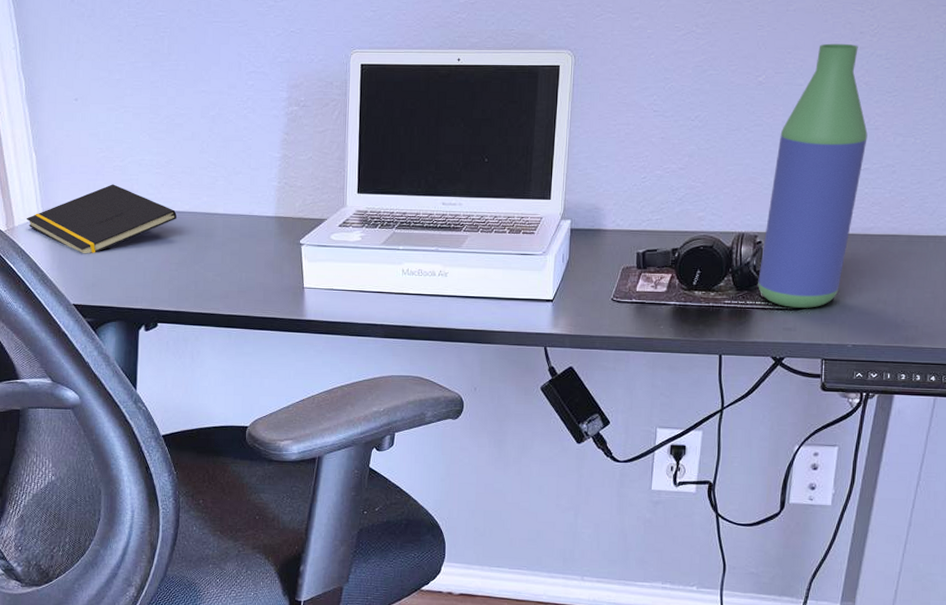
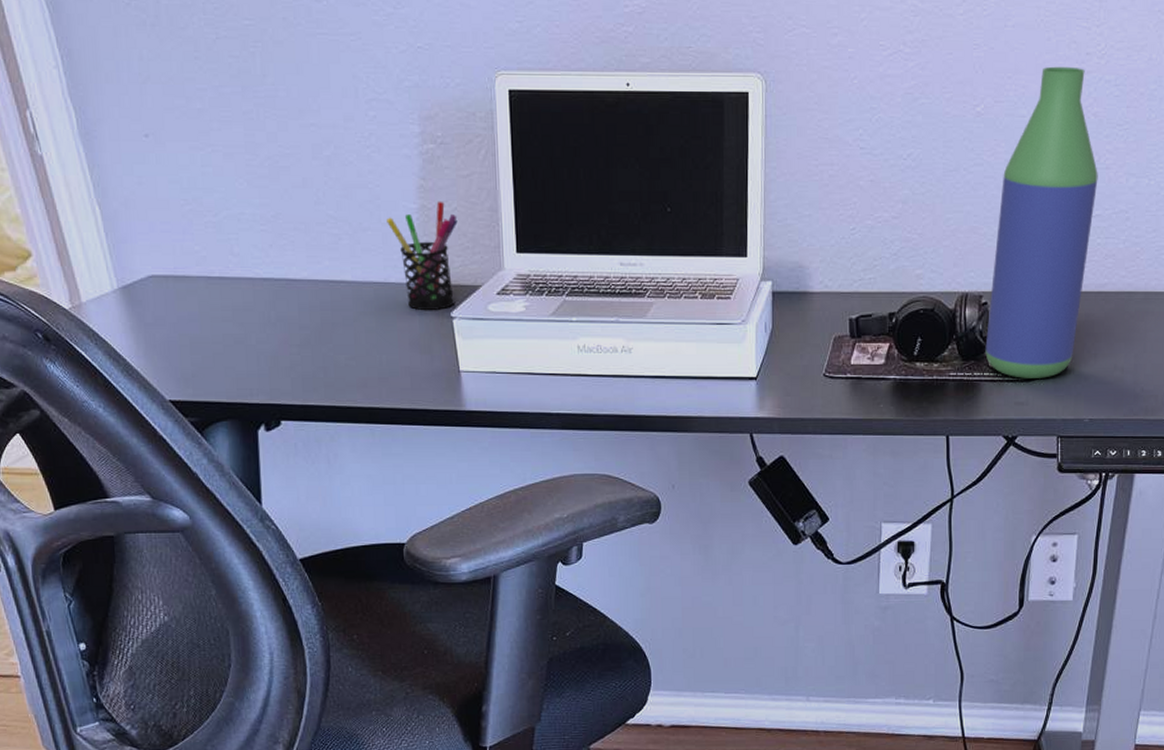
notepad: present [27,184,177,254] -> none [97,246,293,336]
pen holder: none [255,151,312,238] -> present [387,201,458,310]

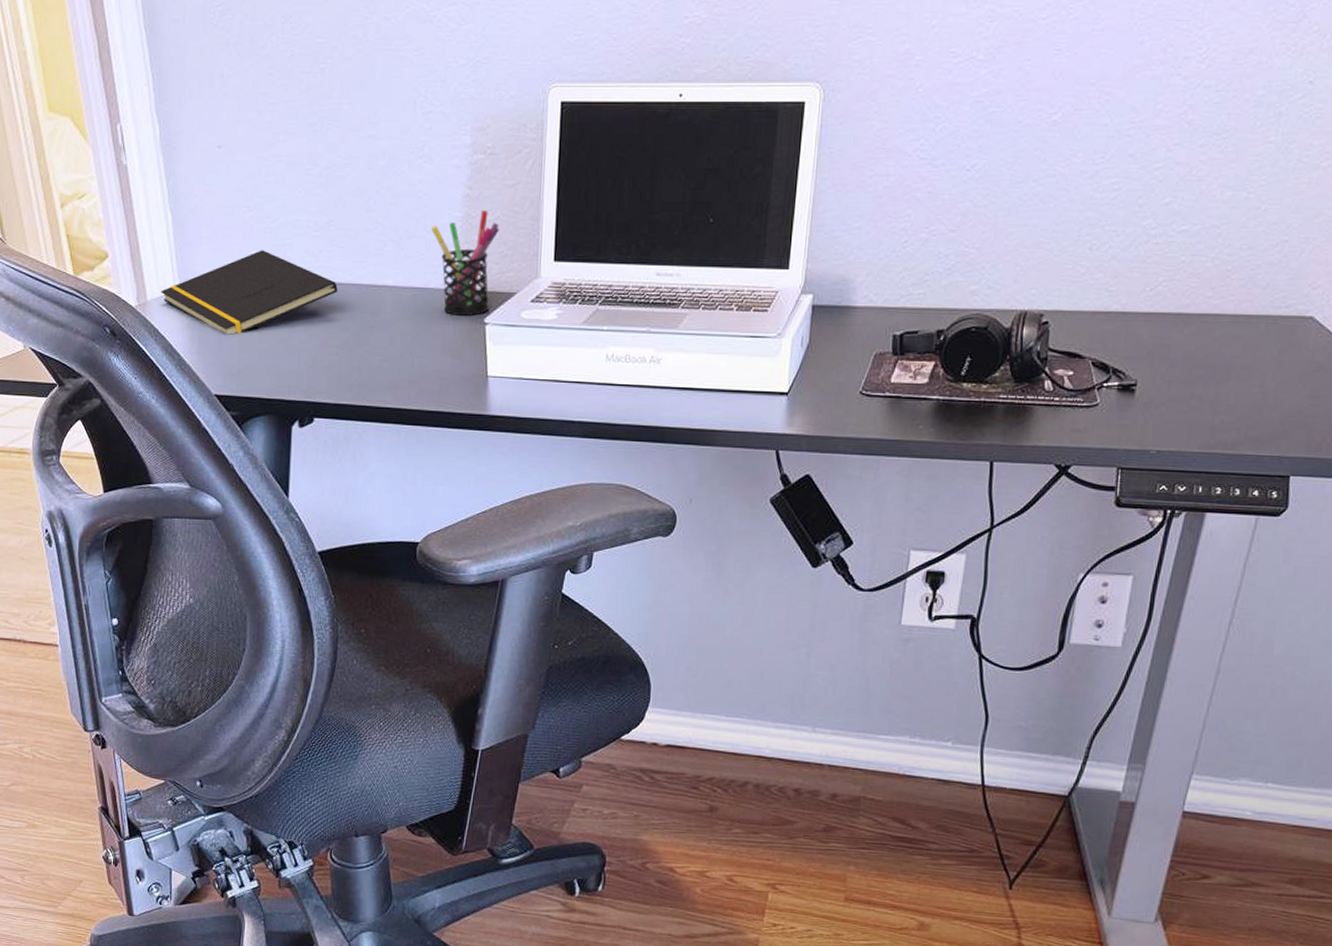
notepad: none [97,246,293,336] -> present [161,250,338,335]
bottle: present [985,66,1098,378] -> none [1041,72,1188,405]

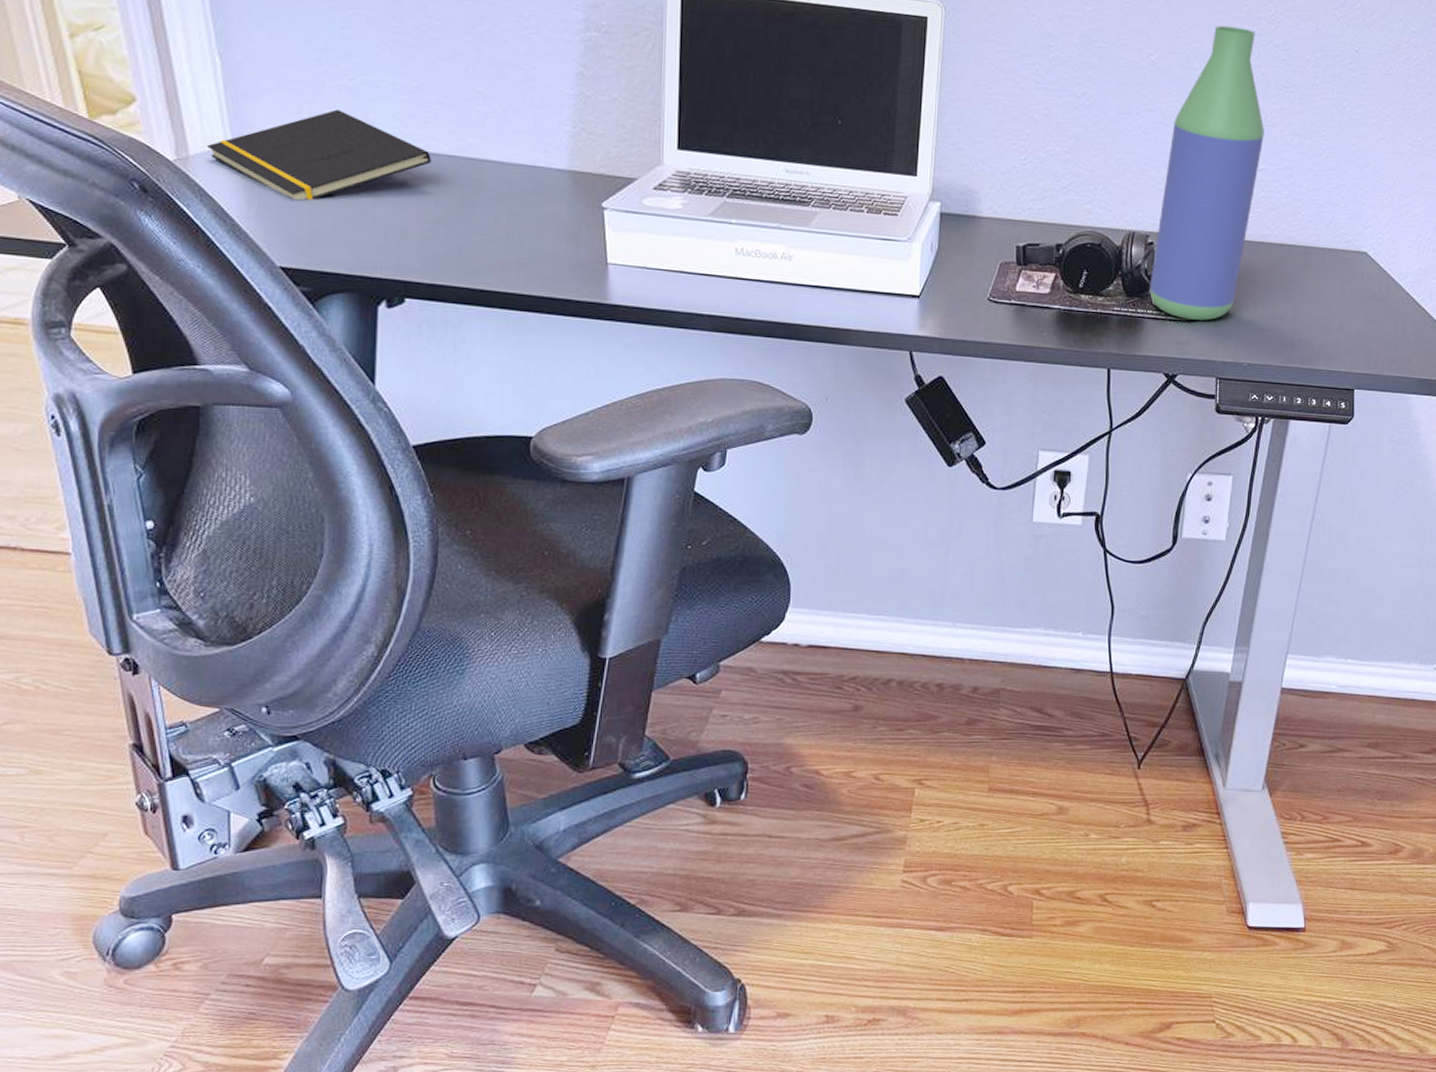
pen holder: present [431,209,500,316] -> none [540,89,617,199]
bottle: none [1041,72,1188,405] -> present [1149,25,1265,321]

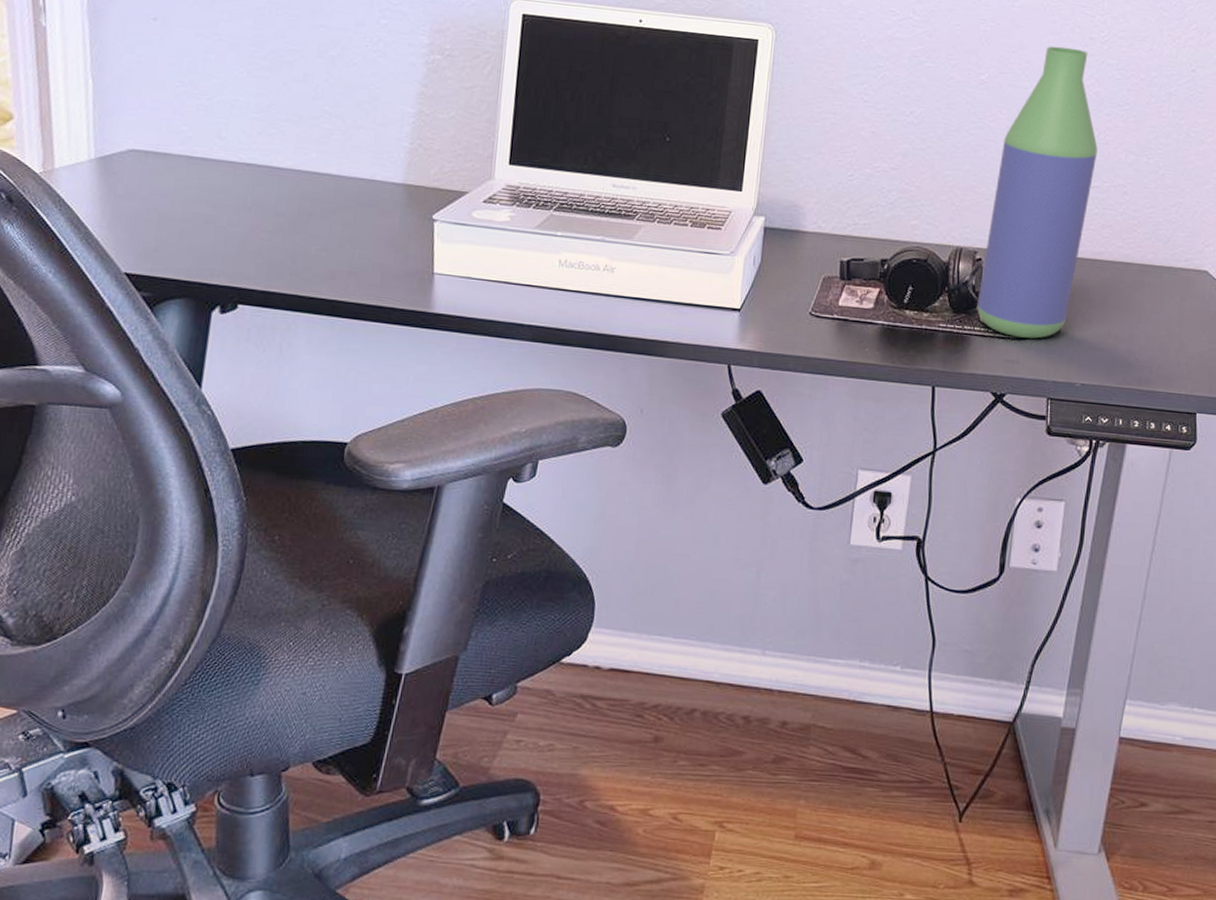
notepad: present [208,109,431,201] -> none [72,126,275,211]

